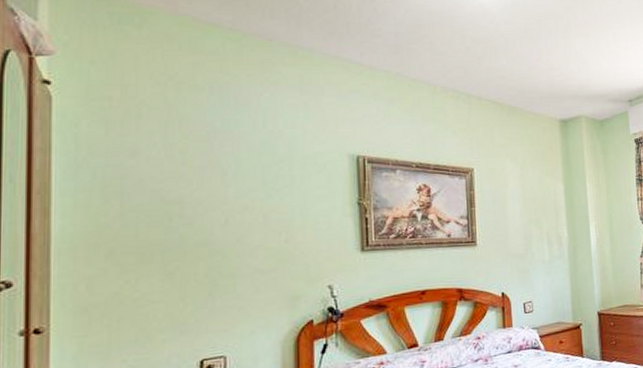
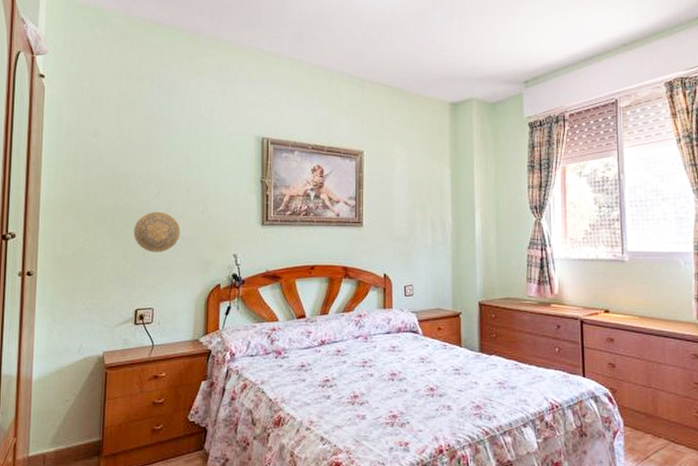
decorative plate: none [194,242,259,291] -> present [133,211,181,252]

